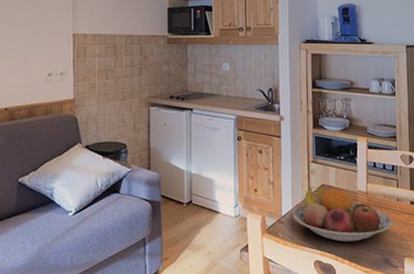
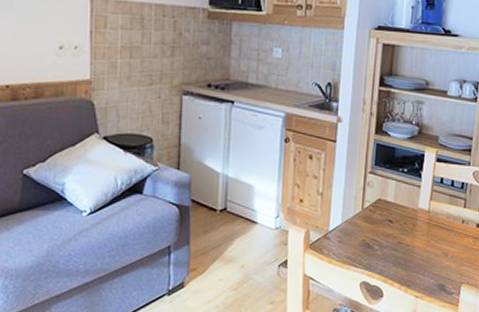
fruit bowl: present [292,186,393,242] -> none [341,201,454,264]

